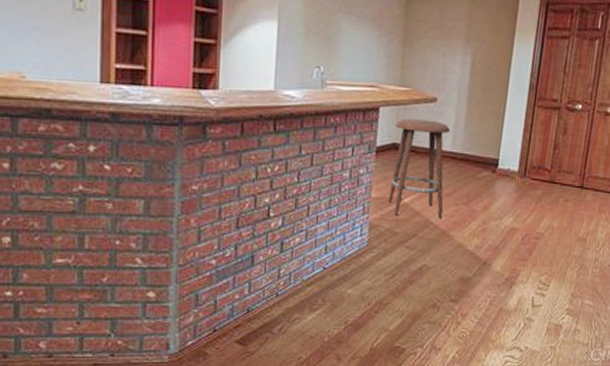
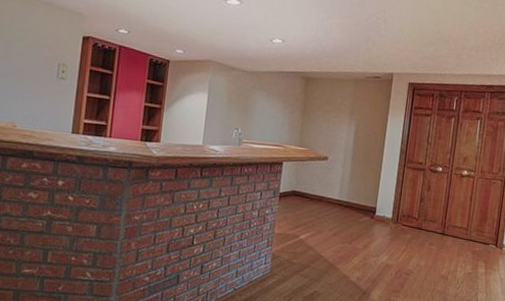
stool: present [388,119,451,219] -> none [287,172,338,254]

